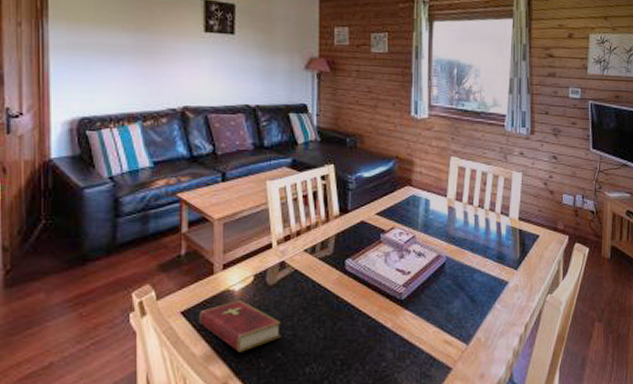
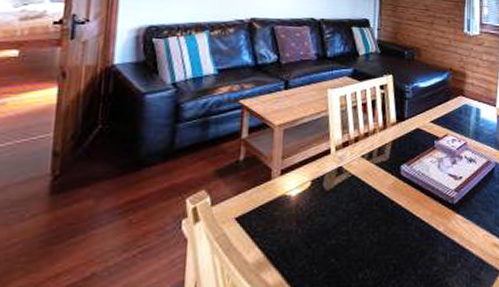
hardcover book: present [199,300,281,352] -> none [254,206,336,259]

